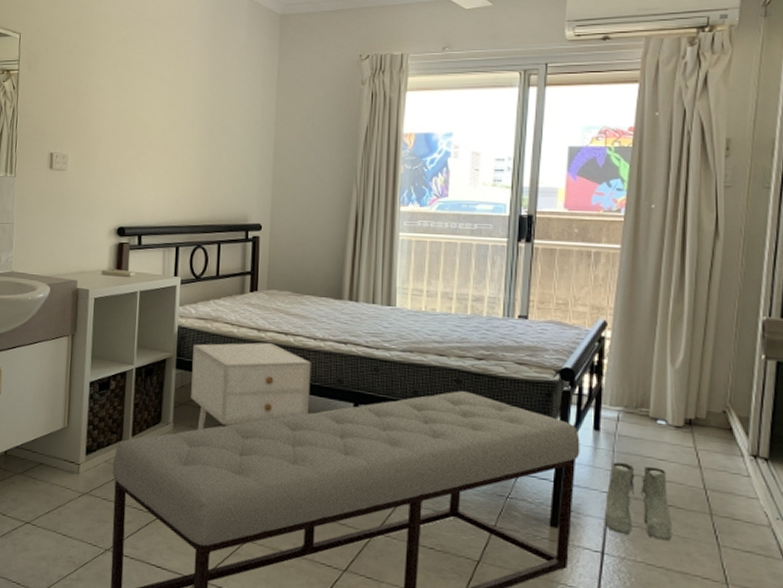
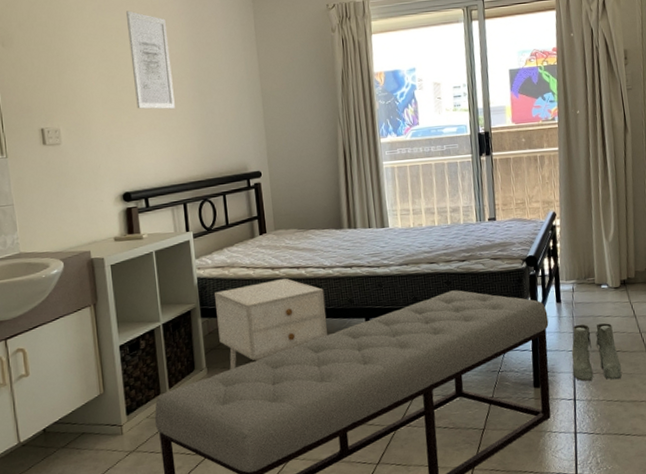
wall art: none [145,45,187,149] -> present [125,10,175,110]

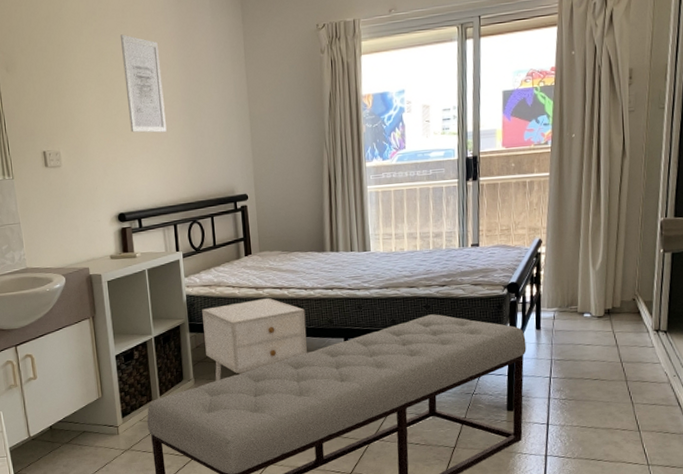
boots: present [572,323,622,382] -> none [548,351,599,407]

